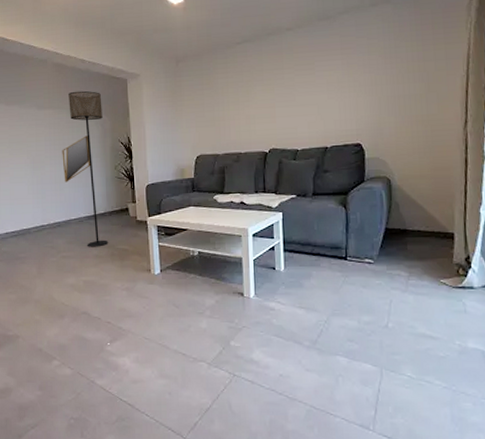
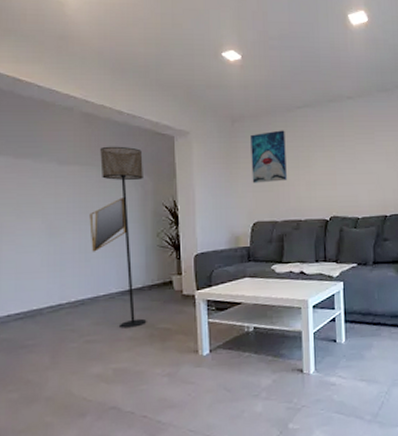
wall art: none [193,67,227,119] -> present [250,130,287,183]

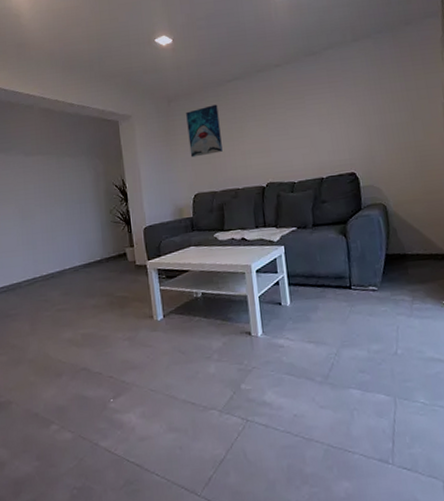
home mirror: present [89,198,126,252] -> none [53,180,84,231]
floor lamp: present [100,146,147,328] -> none [57,134,107,298]

